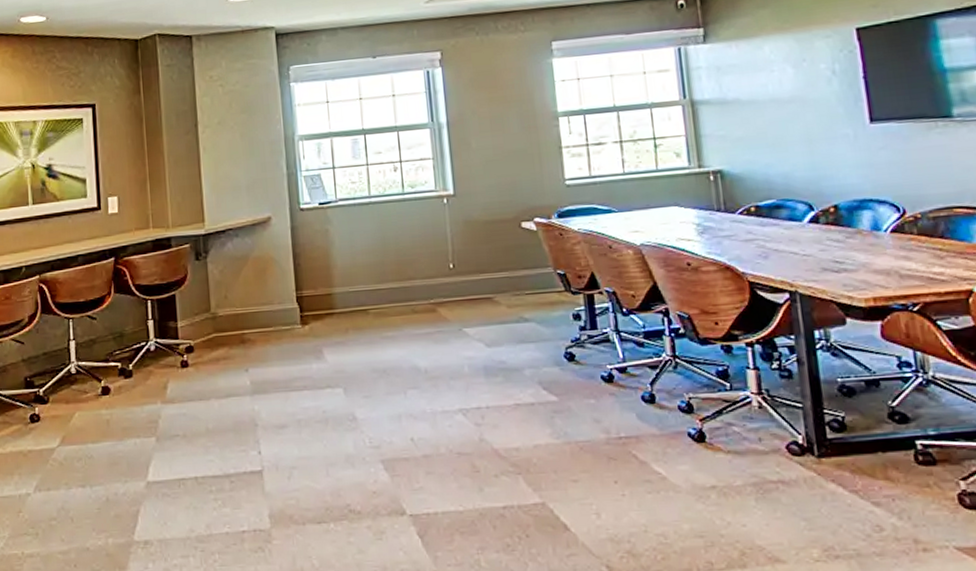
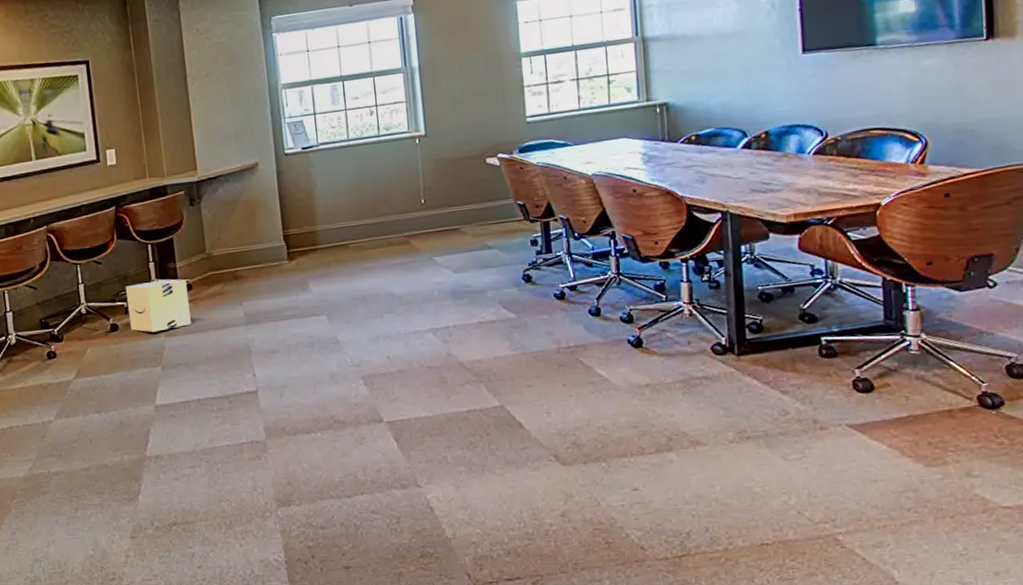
cardboard box: none [120,339,191,398] -> present [125,279,191,333]

